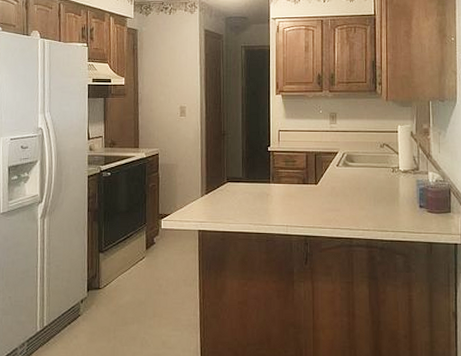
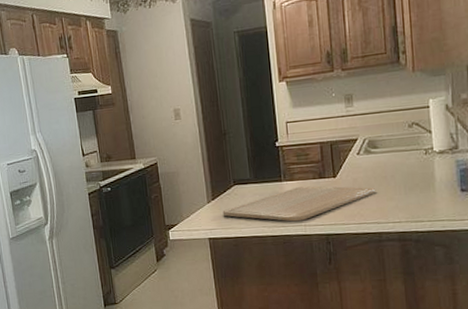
chopping board: none [214,190,350,221] -> present [222,186,376,222]

